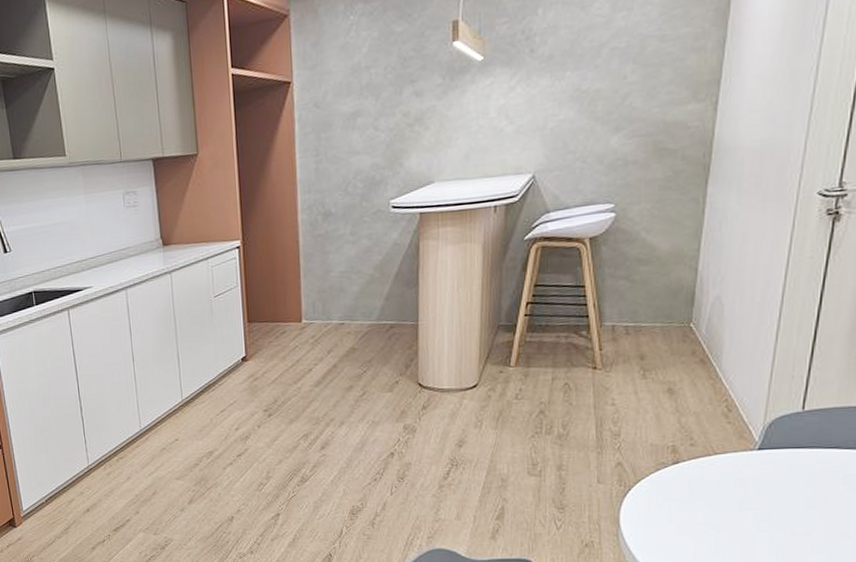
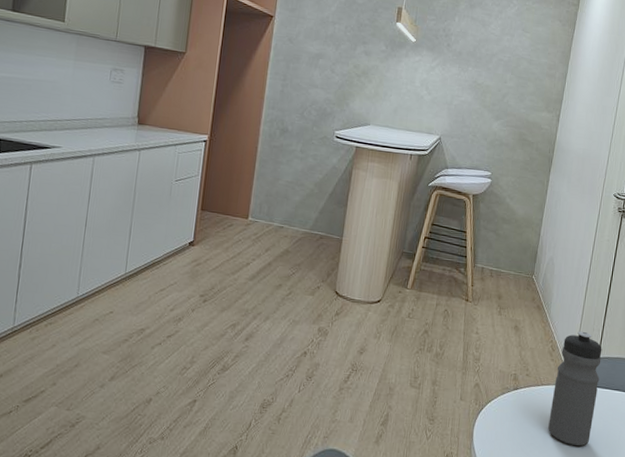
water bottle: none [728,381,809,521] -> present [548,331,602,446]

